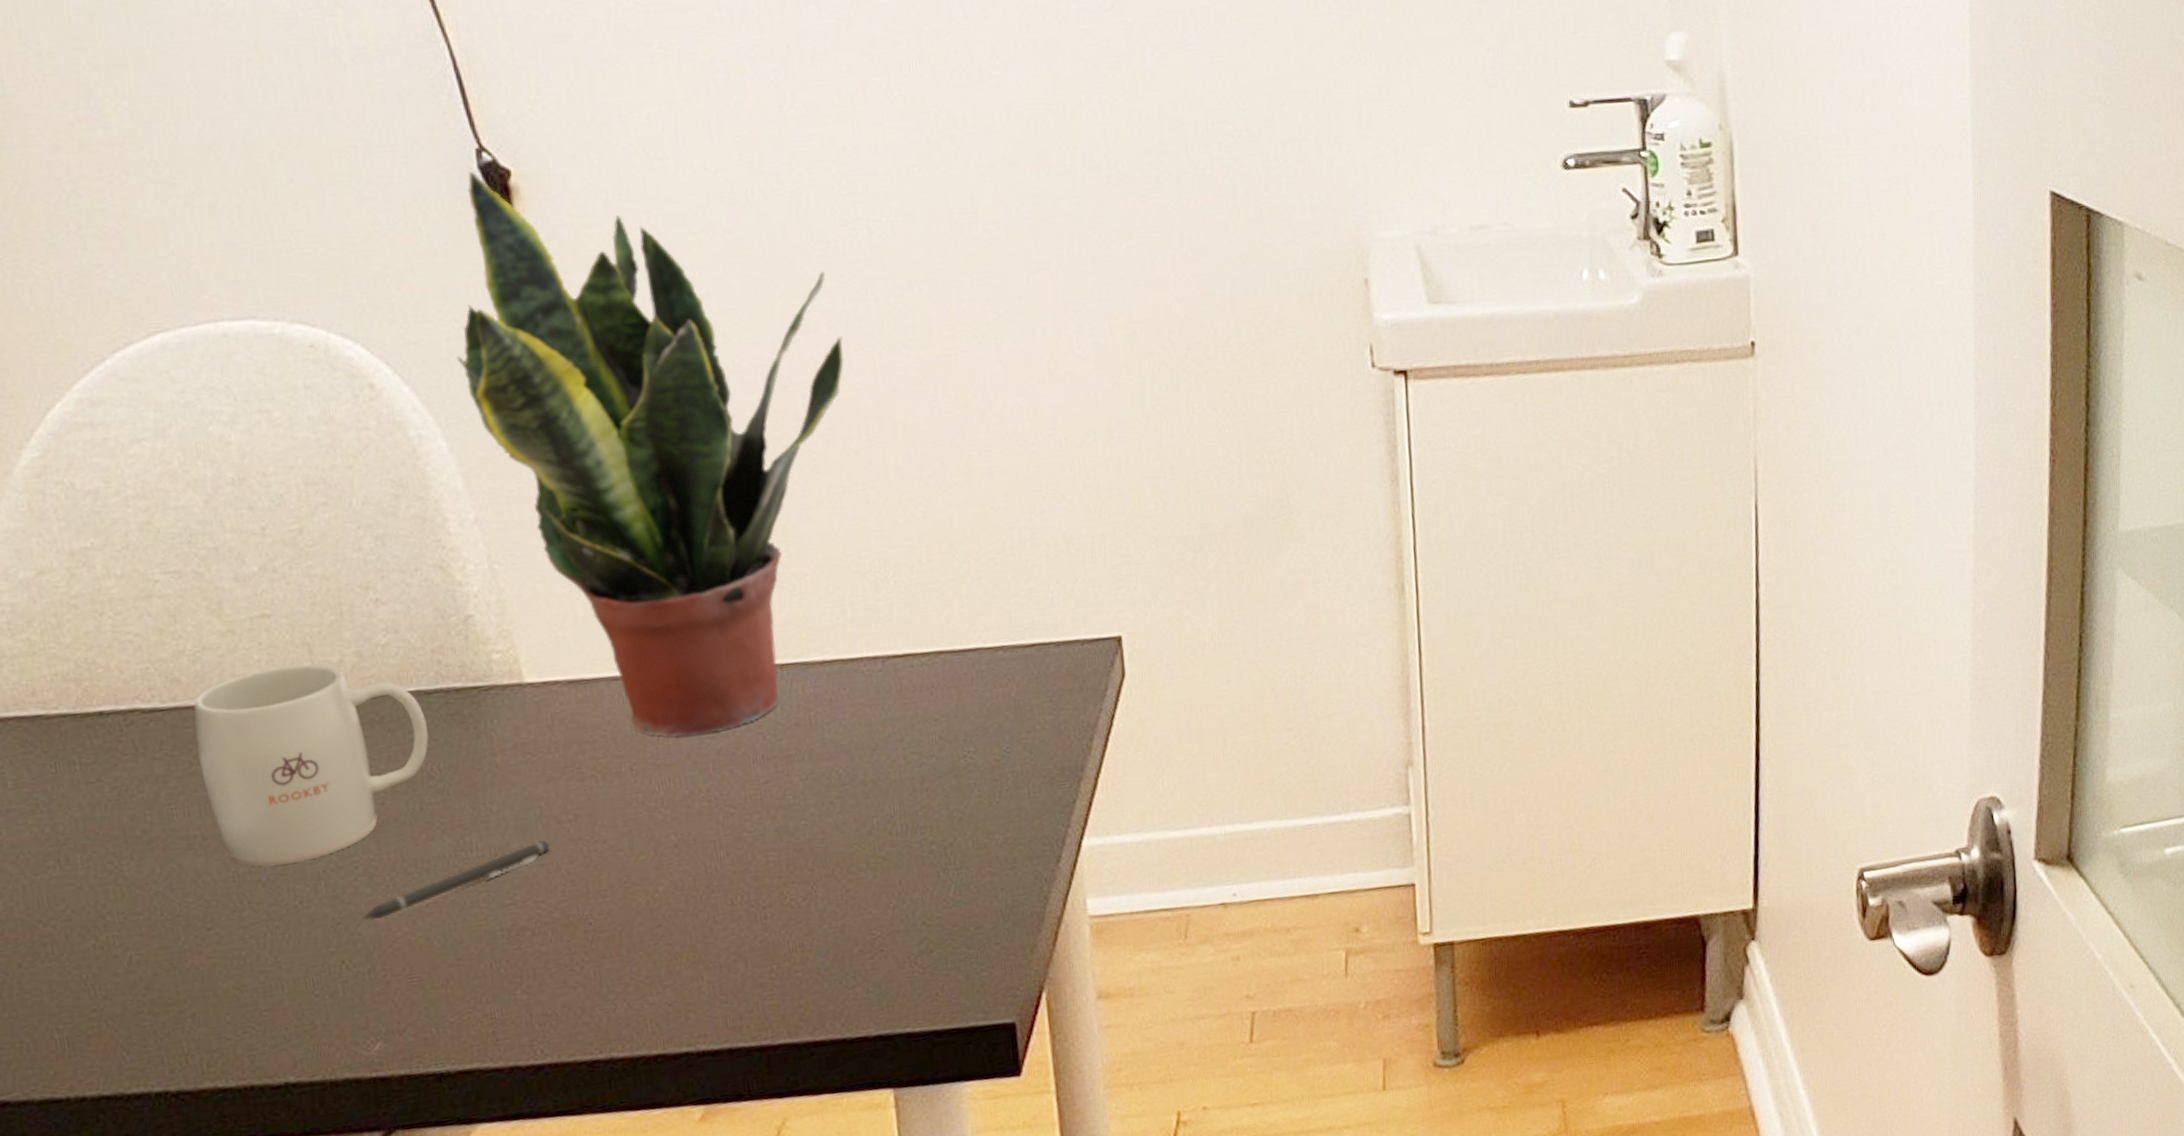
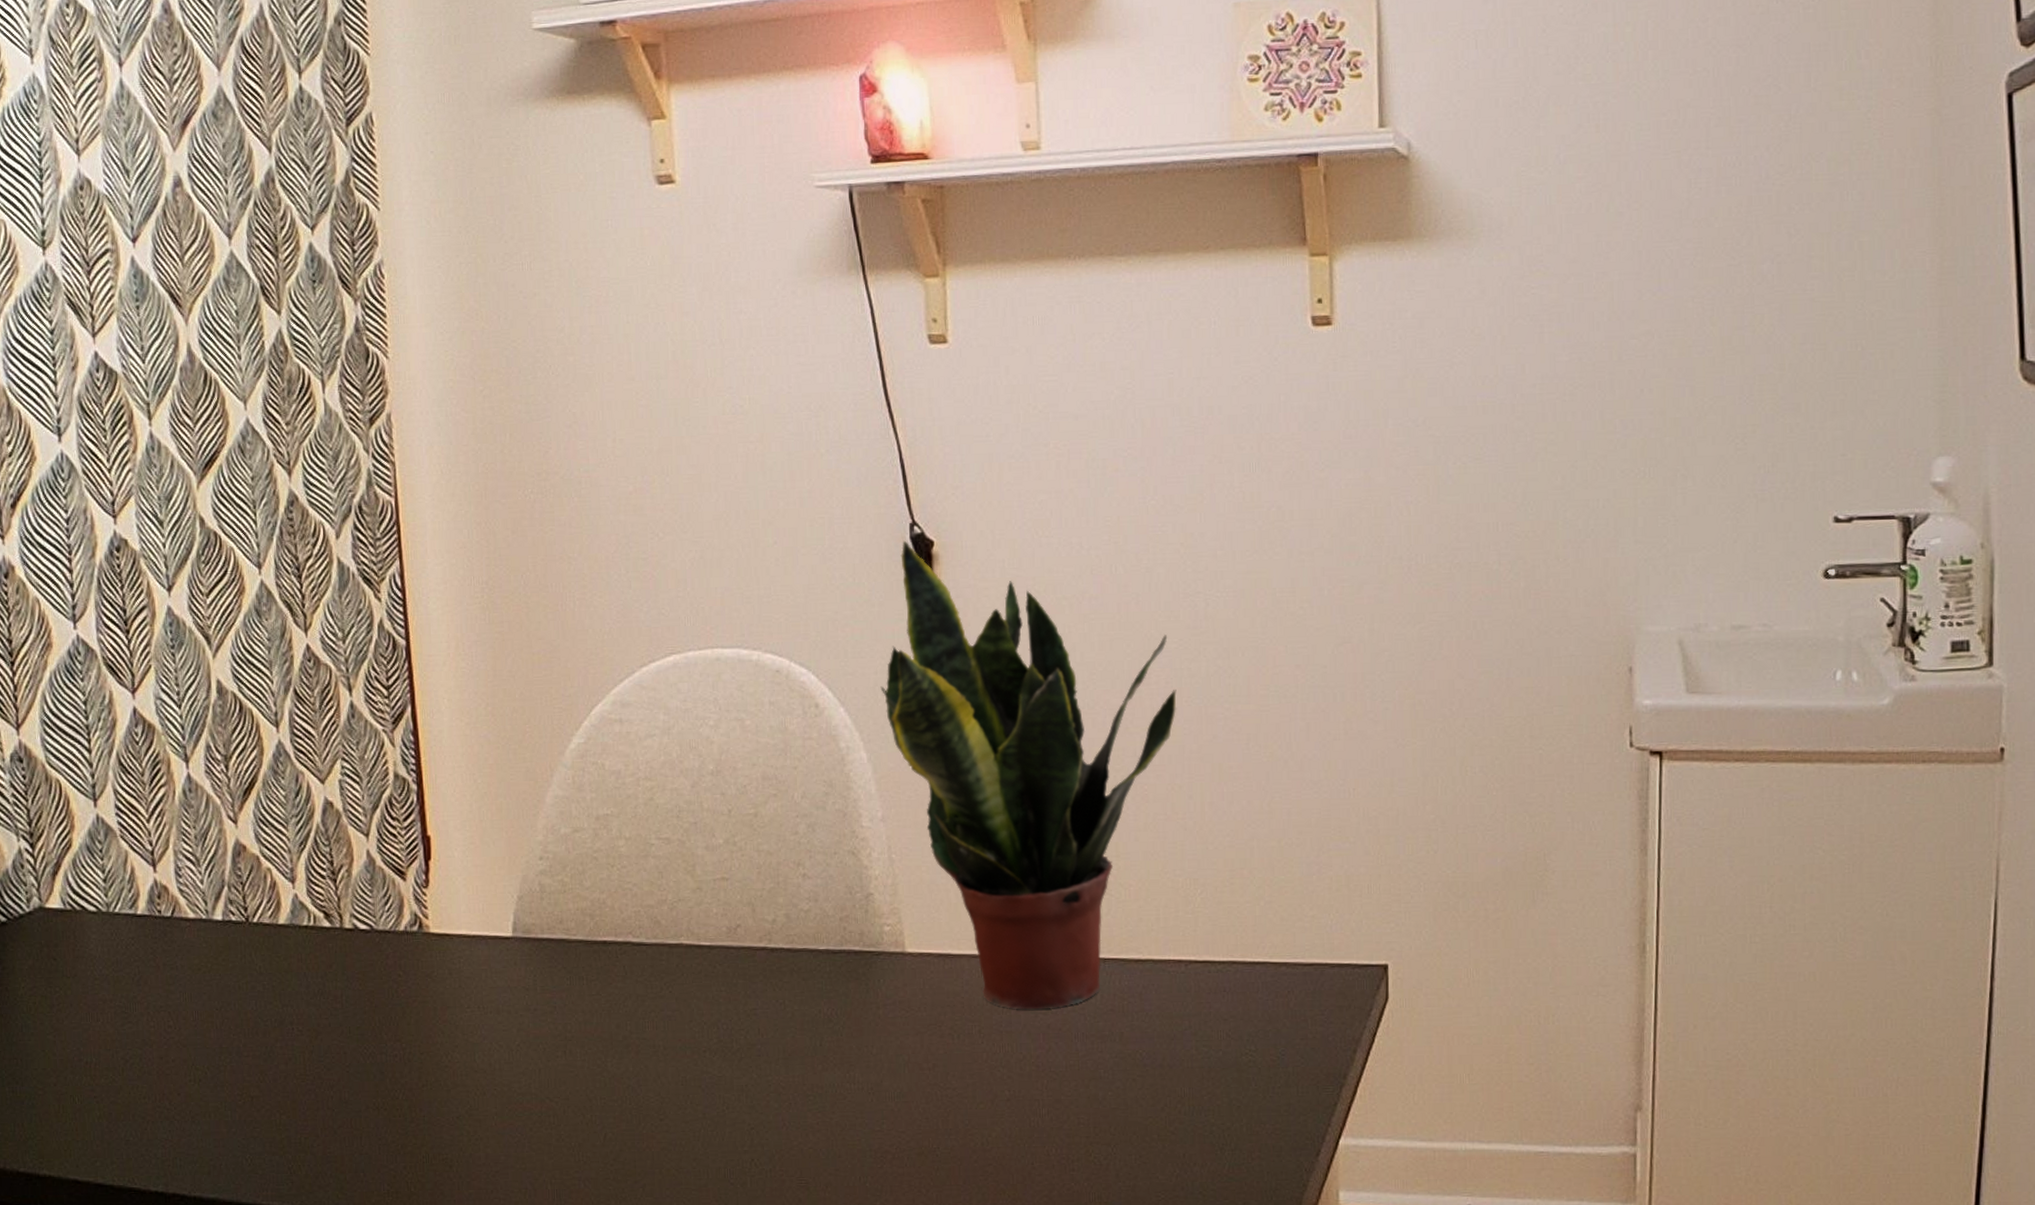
mug: present [193,664,429,867] -> none [667,920,831,1076]
pen: present [361,840,550,921] -> none [769,1082,913,1130]

